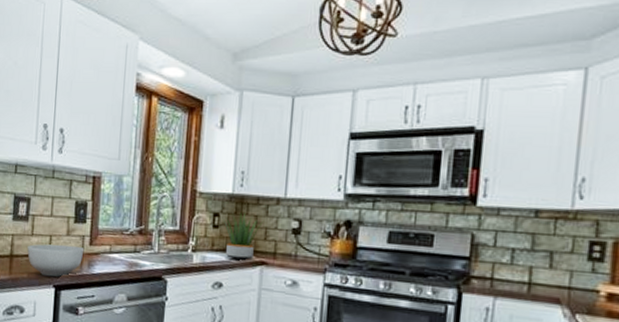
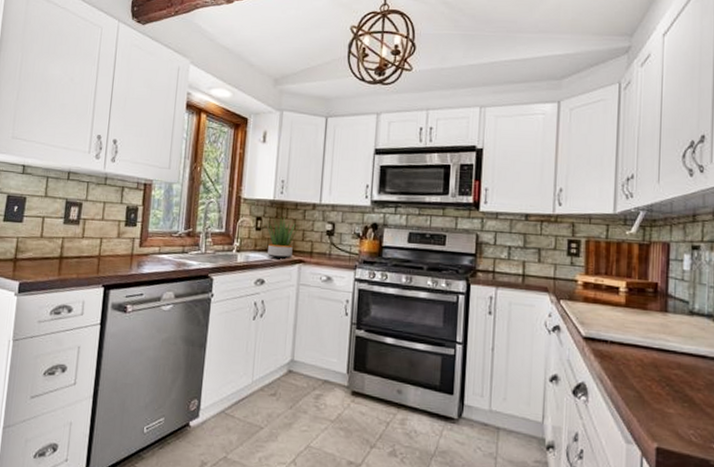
bowl: present [26,244,85,277] -> none [77,246,134,277]

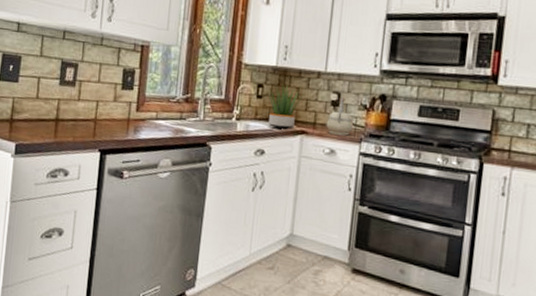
kettle: none [322,227,348,263] -> present [326,97,354,136]

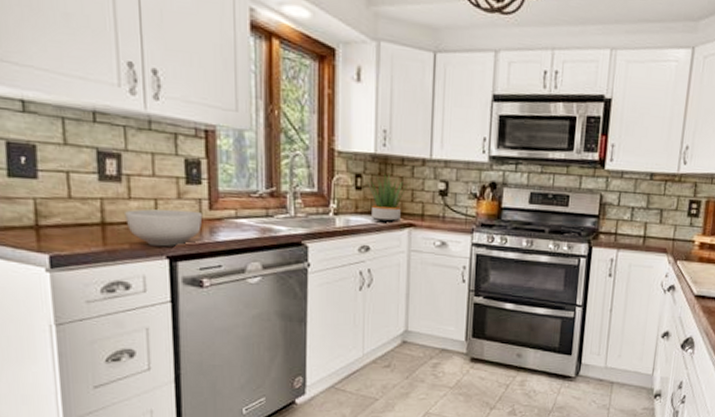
bowl: none [73,109,131,141] -> present [123,209,203,246]
kettle: present [326,97,354,136] -> none [435,186,464,227]

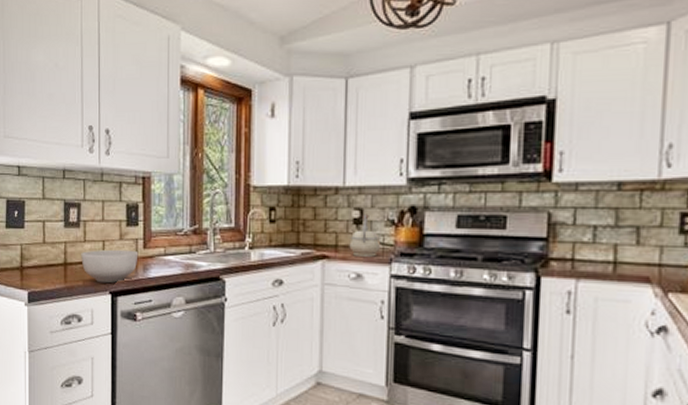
potted plant: present [365,174,409,224] -> none [278,205,322,256]
kettle: none [435,186,464,227] -> present [349,214,381,257]

